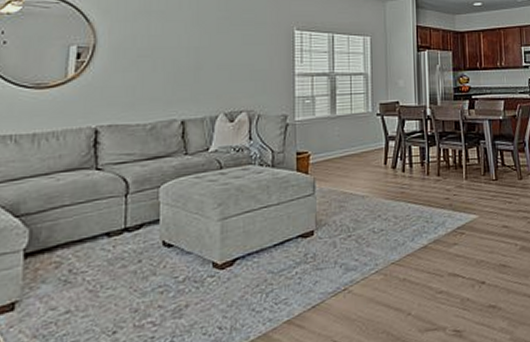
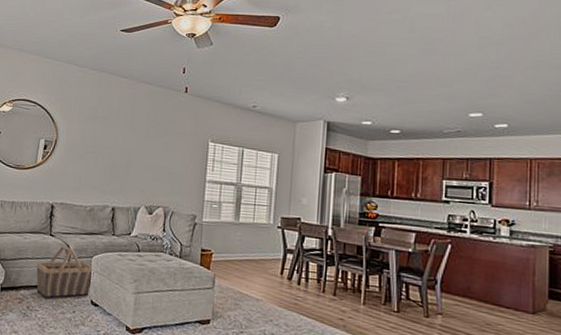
basket: none [79,179,164,254] -> present [36,245,94,300]

